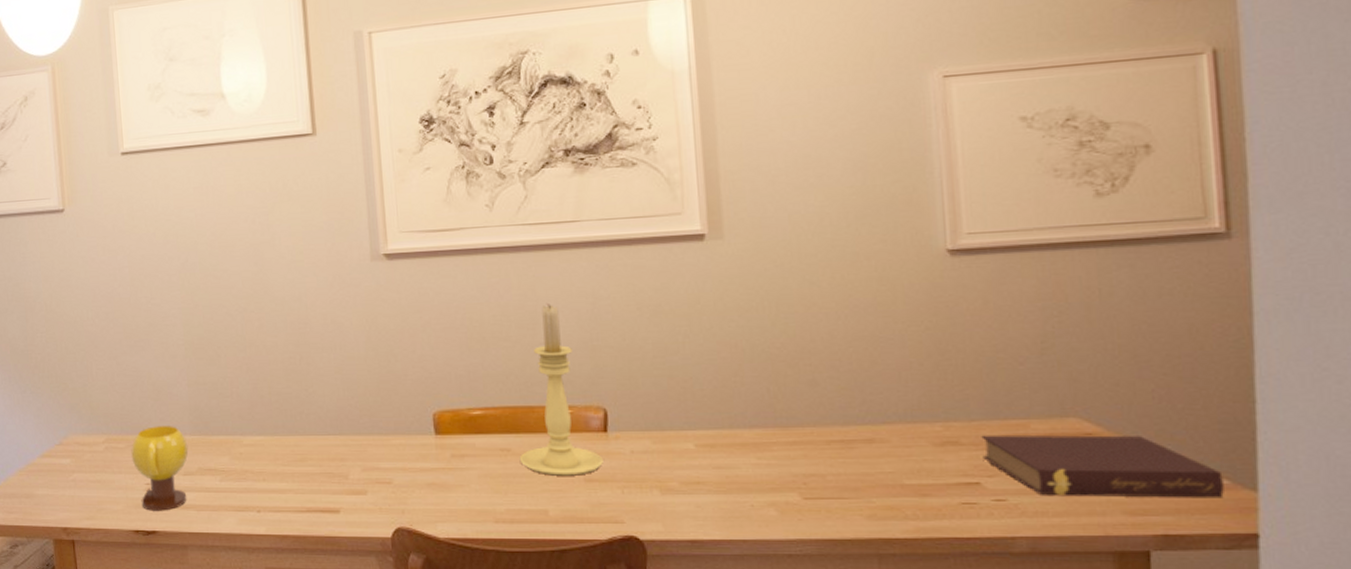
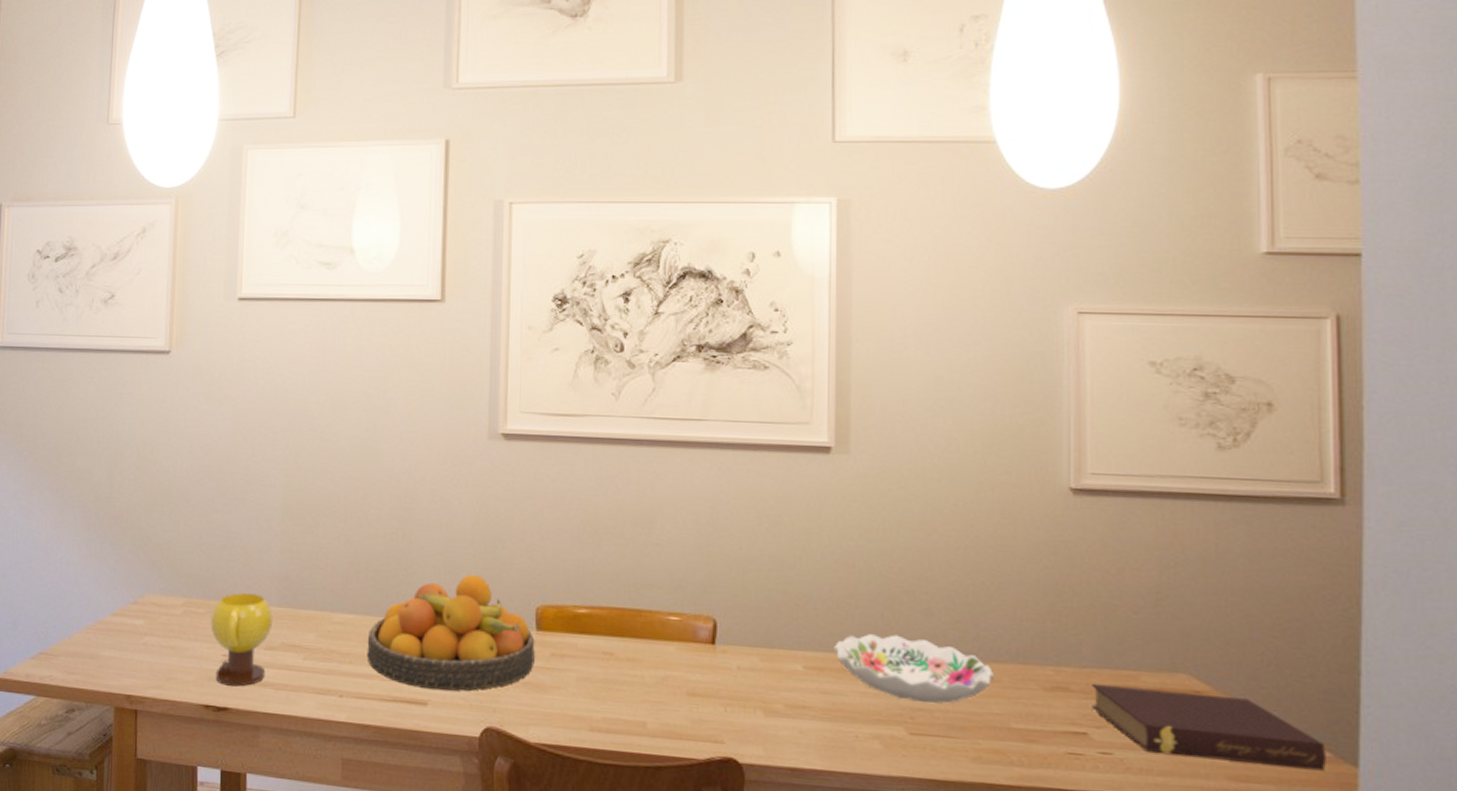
fruit bowl: none [277,388,437,498] -> present [367,574,535,691]
candle holder: present [519,304,603,476] -> none [622,503,708,688]
decorative bowl: none [723,407,884,469] -> present [834,633,995,704]

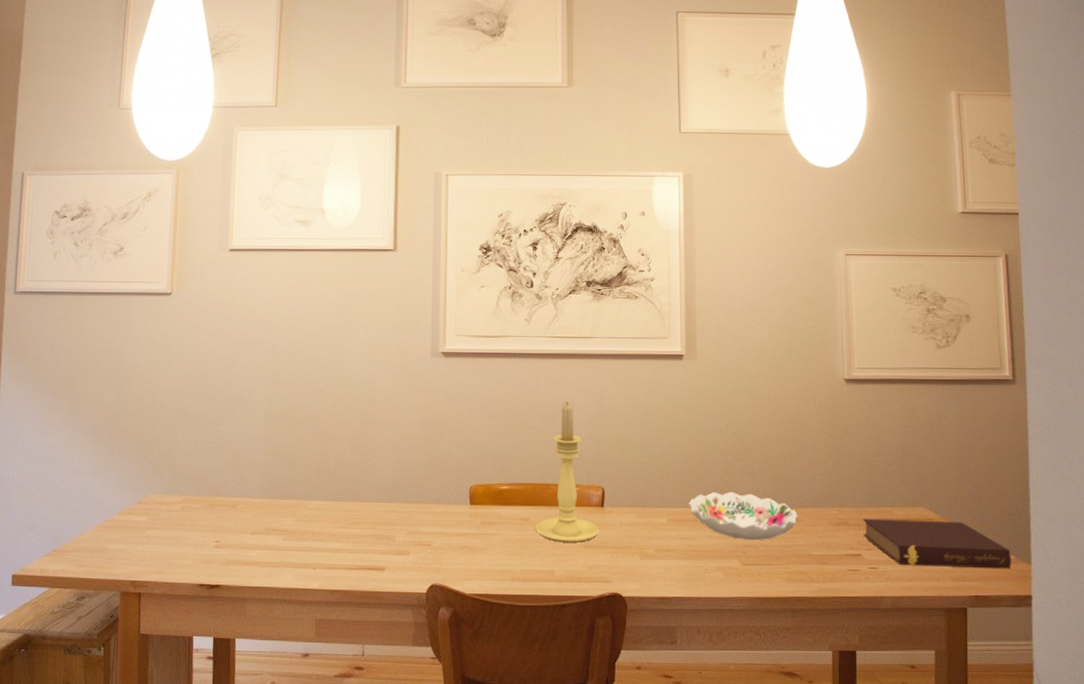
mug: present [211,593,273,687] -> none [205,489,258,567]
fruit bowl: present [367,574,535,691] -> none [336,463,469,558]
candle holder: none [622,503,708,688] -> present [535,401,599,542]

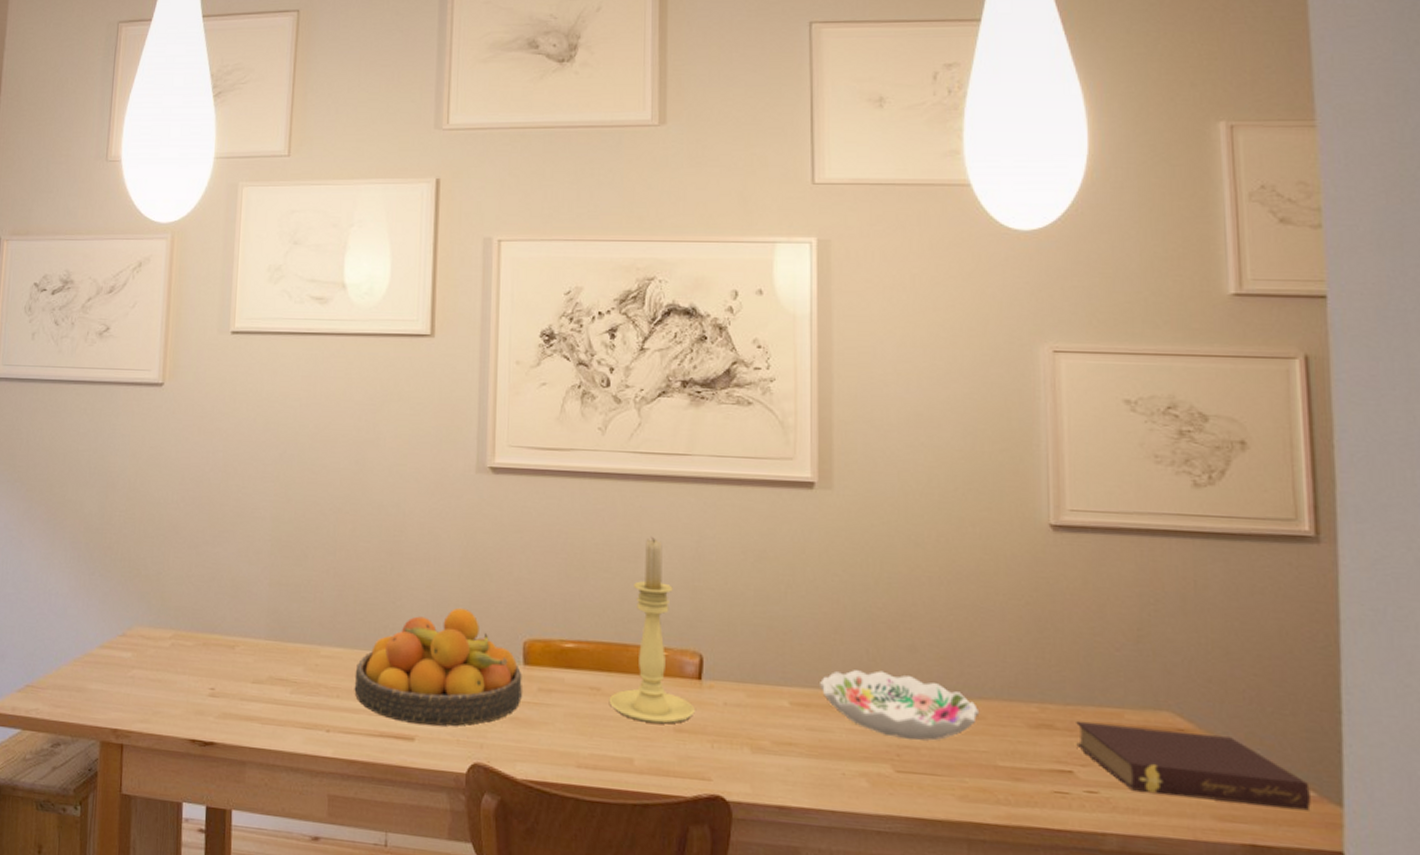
fruit bowl: none [336,463,469,558] -> present [354,607,522,727]

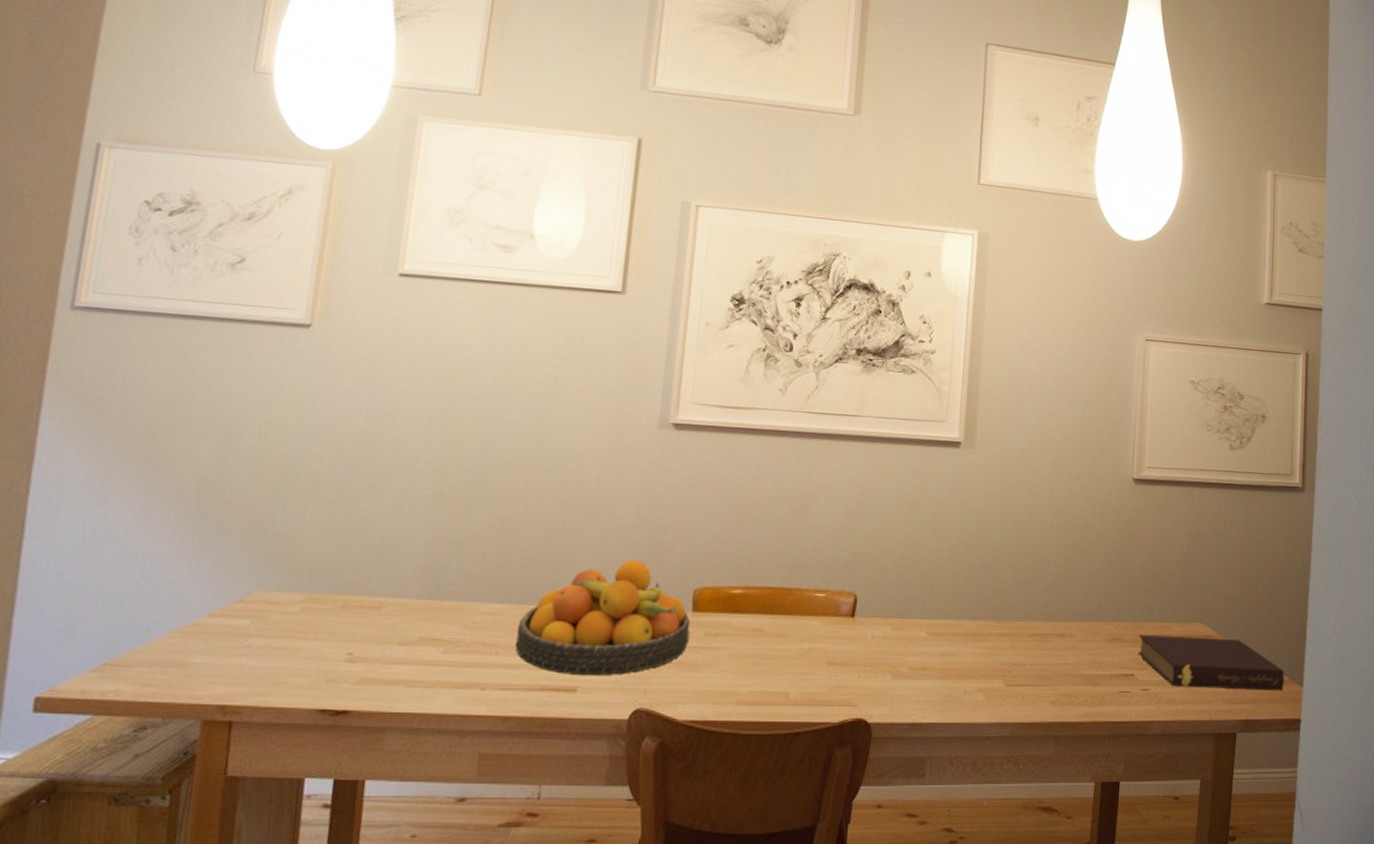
candle holder: present [609,537,695,724] -> none [770,490,847,659]
decorative bowl: present [820,668,980,741] -> none [952,601,1072,659]

